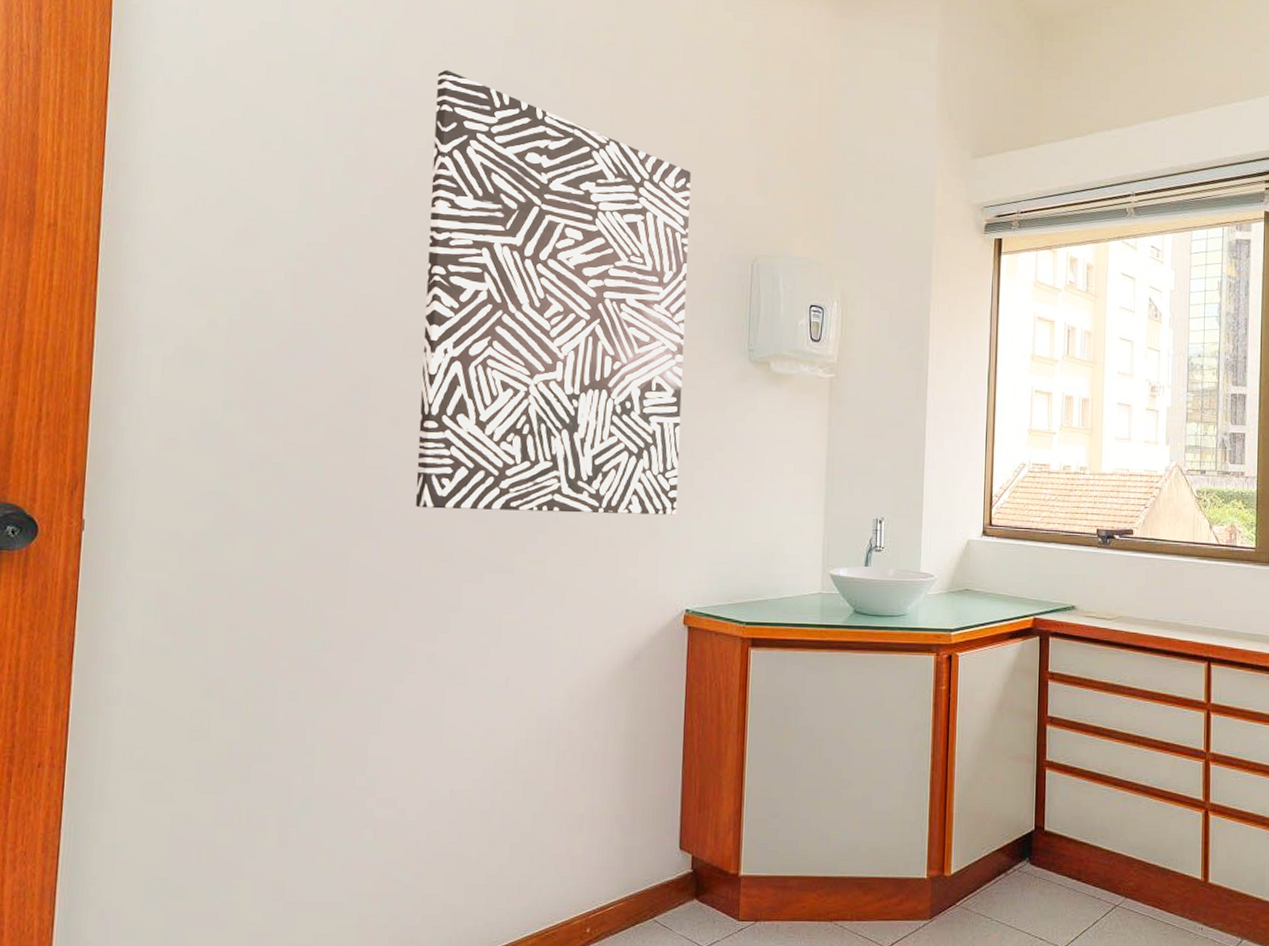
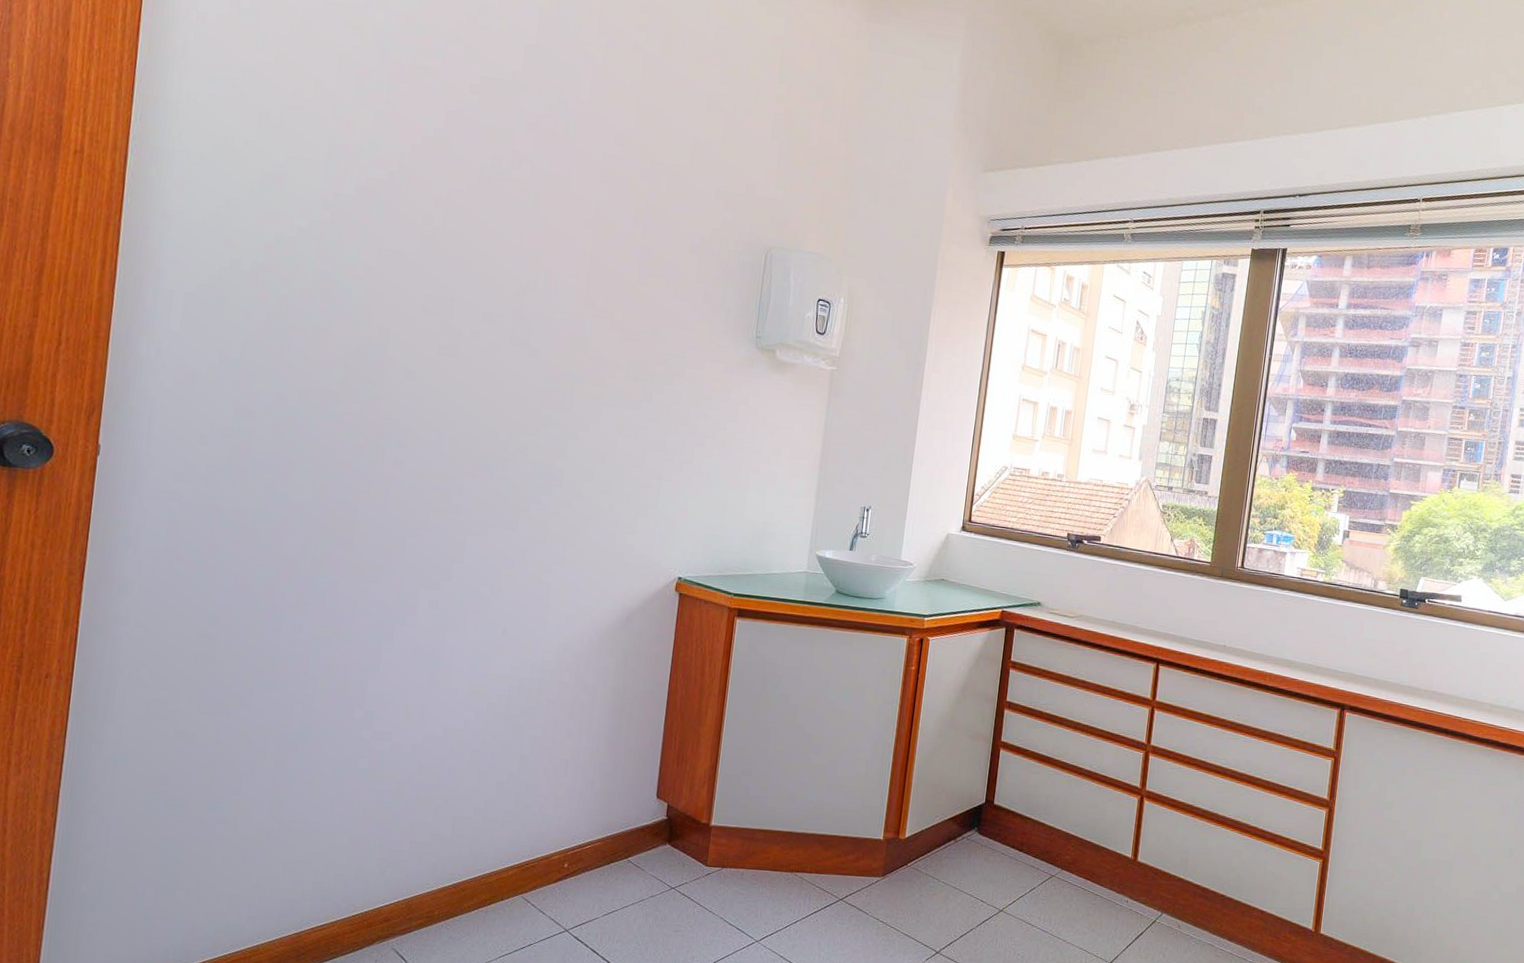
wall art: present [416,69,691,515] -> none [426,34,714,488]

